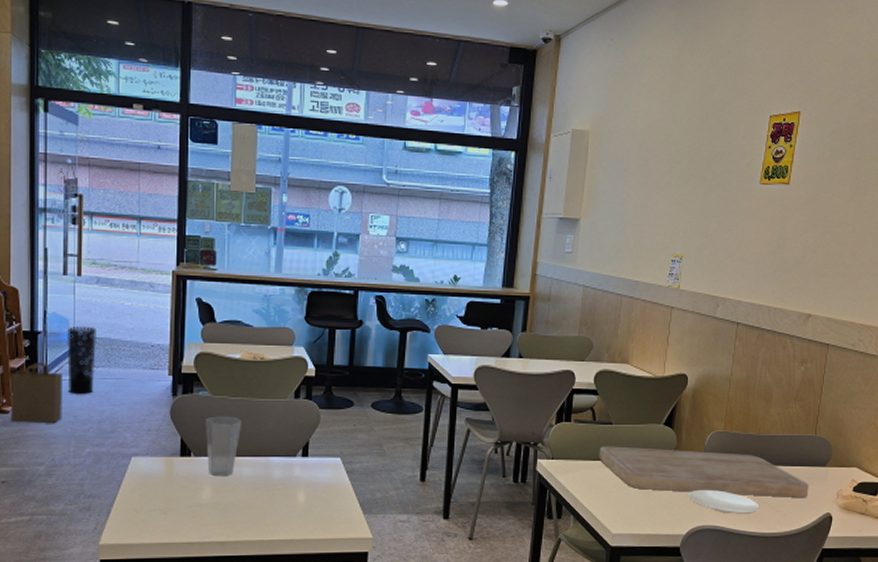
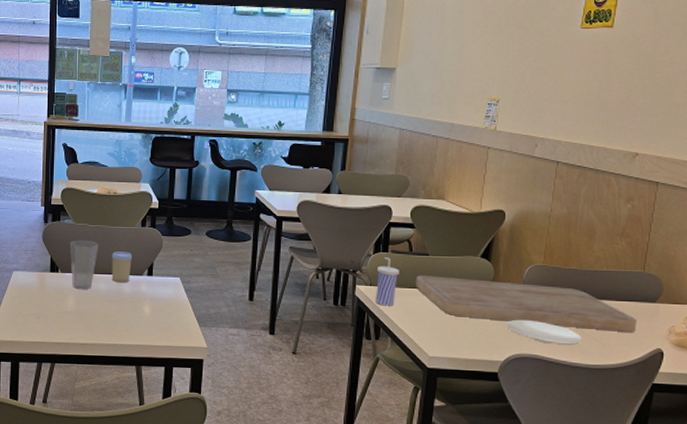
cup: none [258,429,284,467] -> present [112,251,133,283]
beverage cup: none [557,427,582,481] -> present [375,257,399,306]

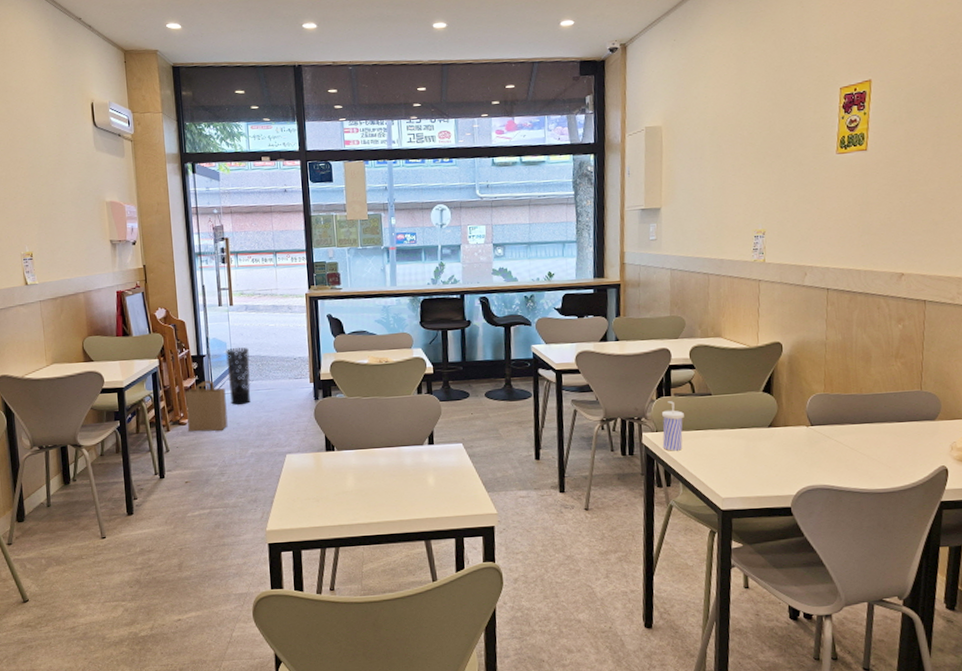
cup: present [69,240,99,289] -> none [343,413,375,466]
cup: present [112,251,133,283] -> none [389,422,412,456]
cutting board: present [416,275,637,332] -> none [701,414,920,455]
plate: present [507,319,582,345] -> none [795,450,869,473]

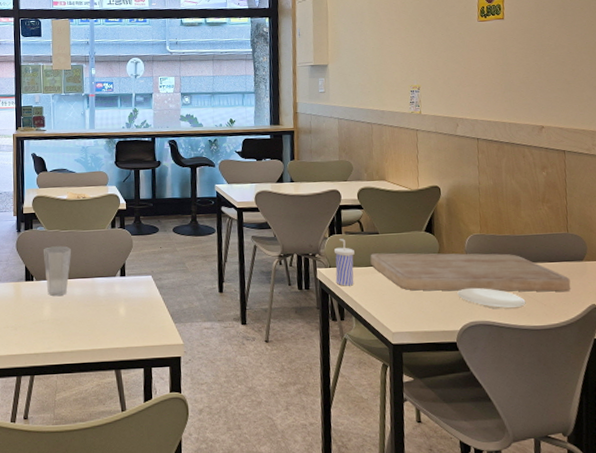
cup: none [343,413,375,466] -> present [43,246,72,296]
cutting board: none [701,414,920,455] -> present [370,253,571,292]
plate: none [795,450,869,473] -> present [457,287,526,309]

